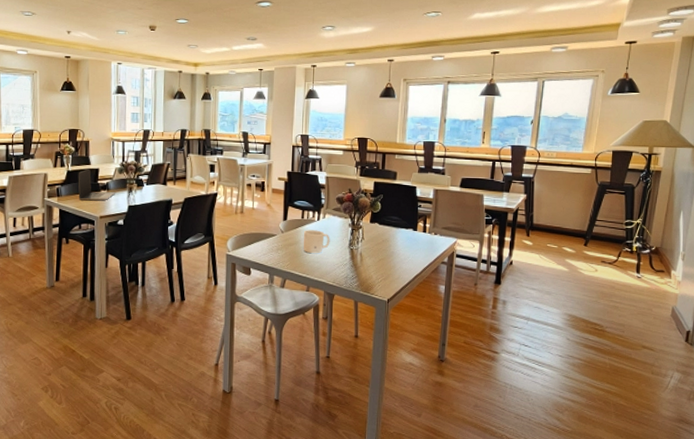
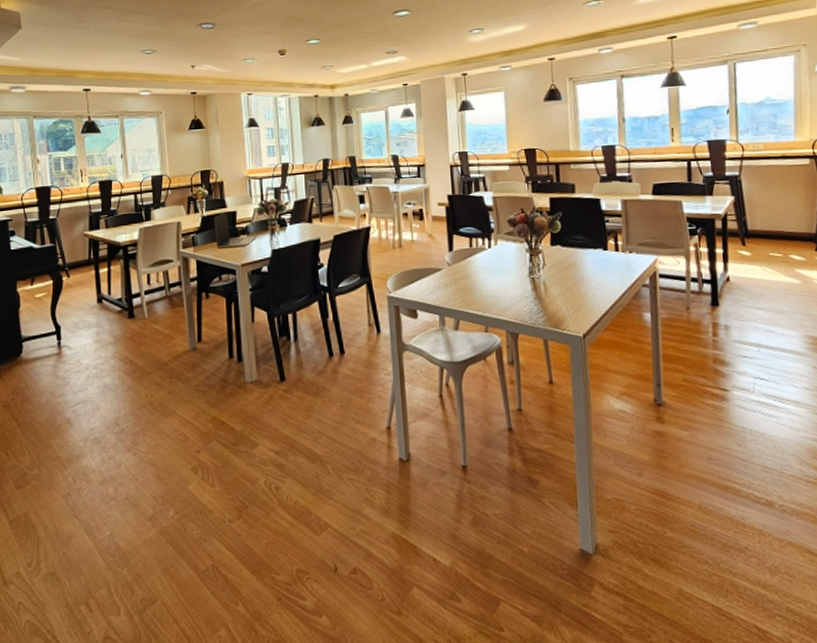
mug: present [303,230,330,254] -> none [473,259,507,288]

